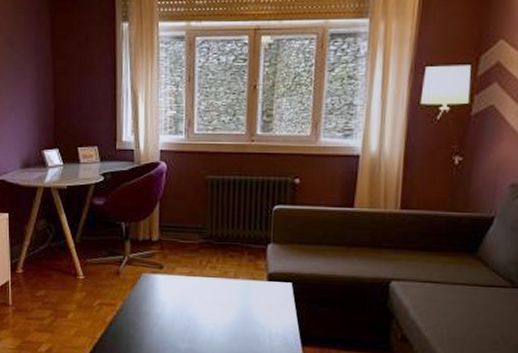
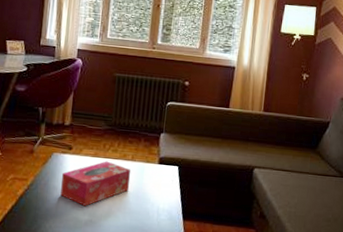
tissue box: none [153,280,235,332] -> present [60,161,131,206]

